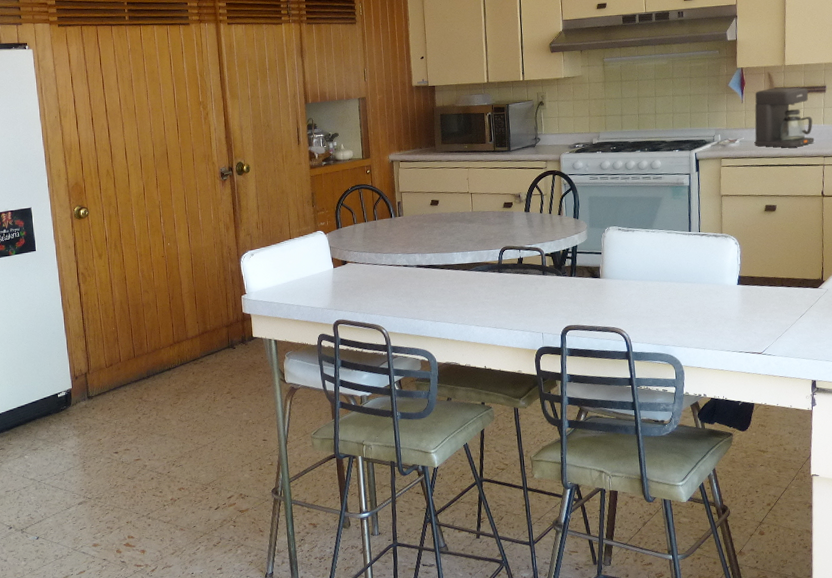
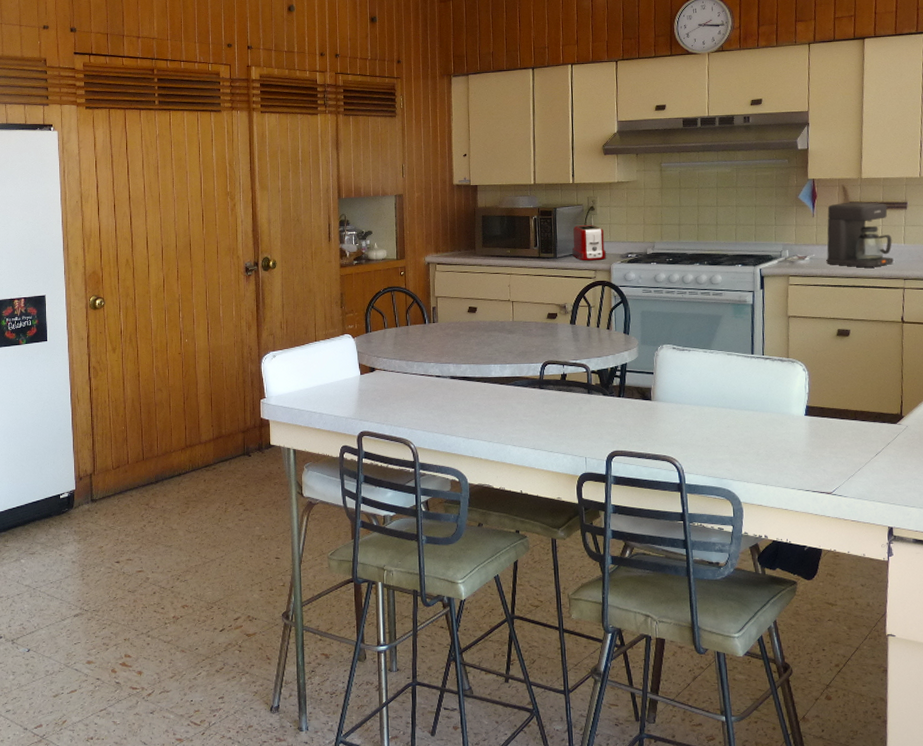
toaster: none [523,119,556,152] -> present [571,225,607,260]

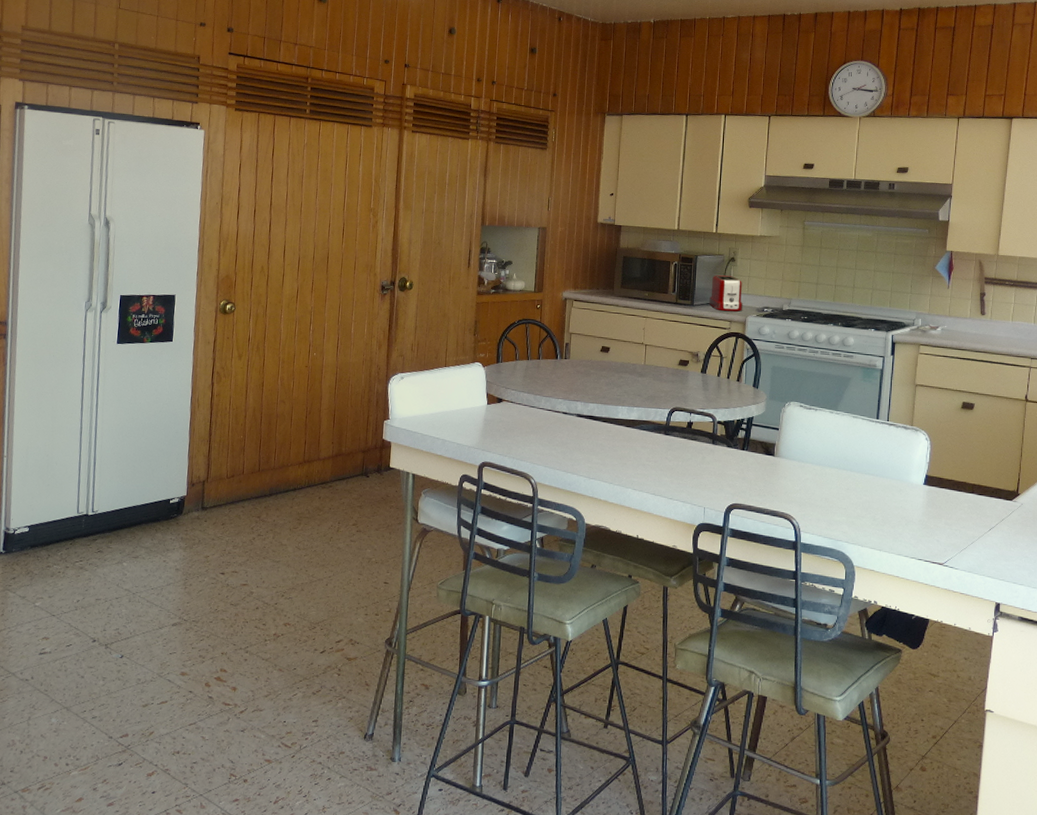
coffee maker: present [826,201,894,268] -> none [957,277,1023,344]

